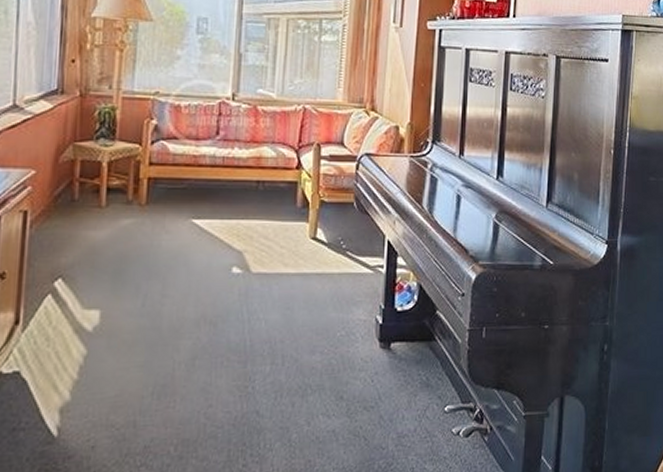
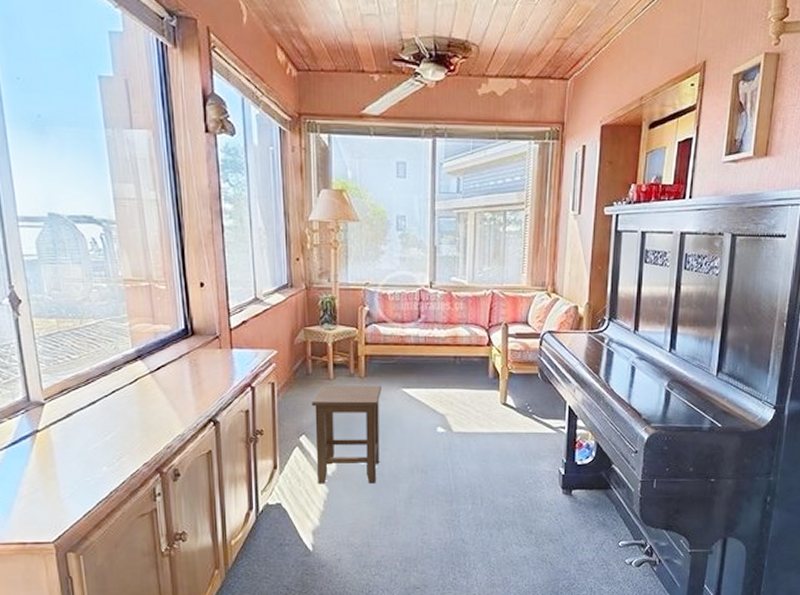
stool: none [73,215,166,344] -> present [312,385,381,484]

